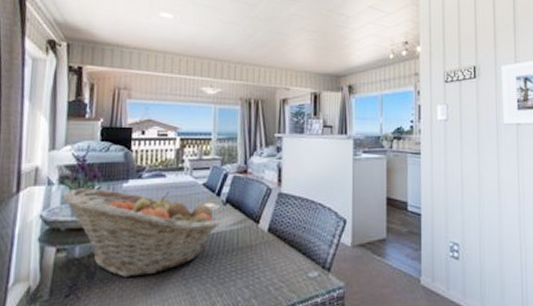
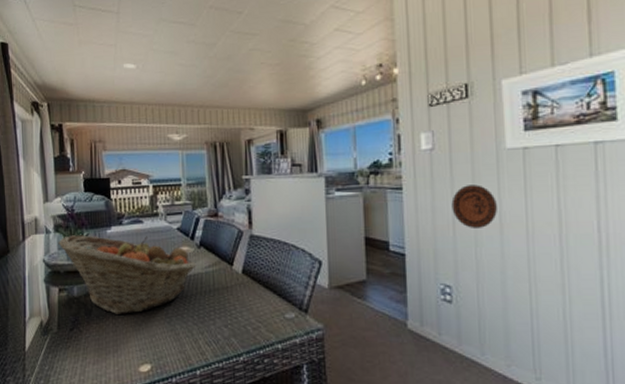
decorative plate: none [461,153,496,192] -> present [451,185,497,228]

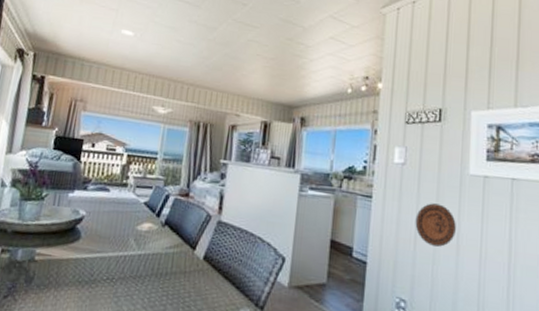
fruit basket: present [58,235,196,314] -> none [12,193,157,288]

